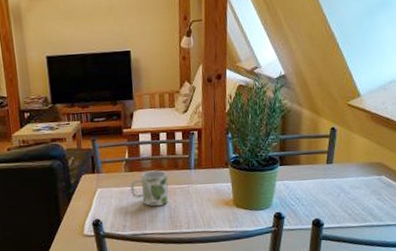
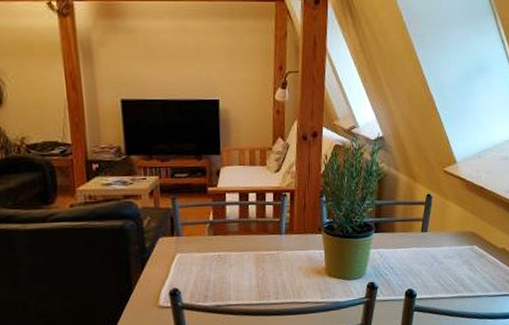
mug: present [130,170,169,207] -> none [213,234,257,275]

